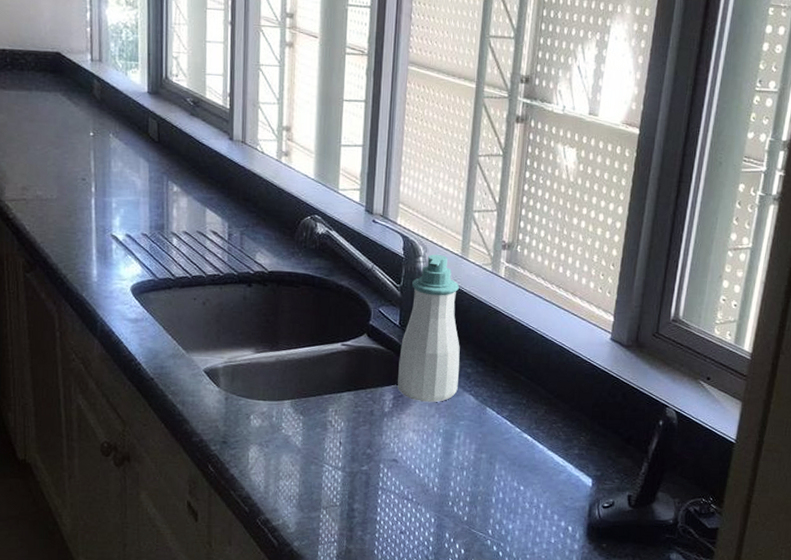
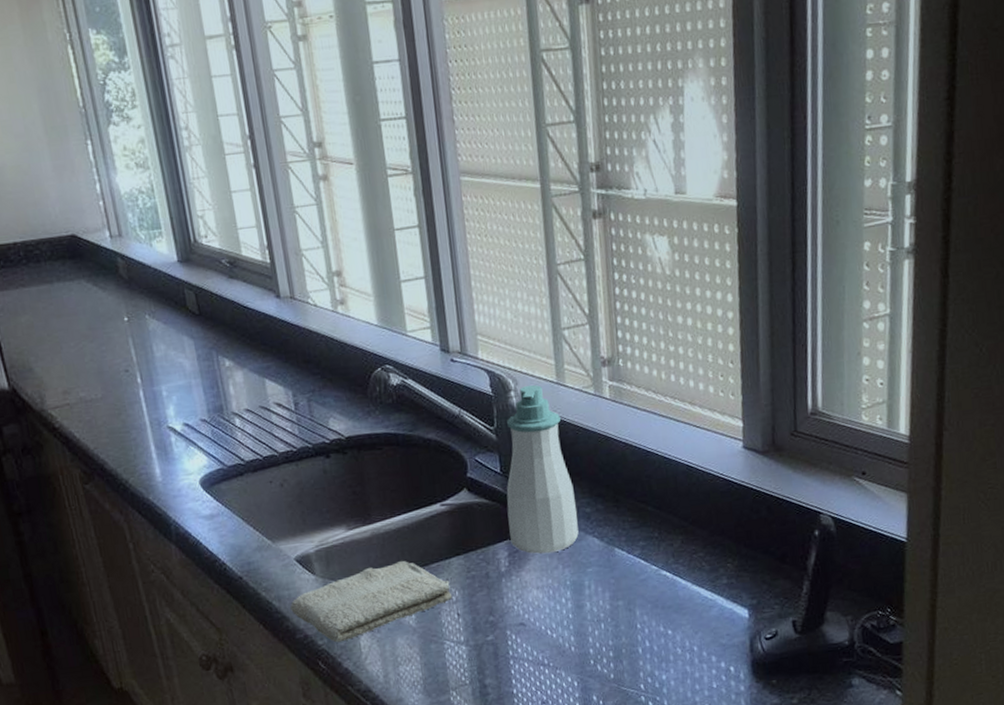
washcloth: none [191,388,338,451] -> present [289,561,453,643]

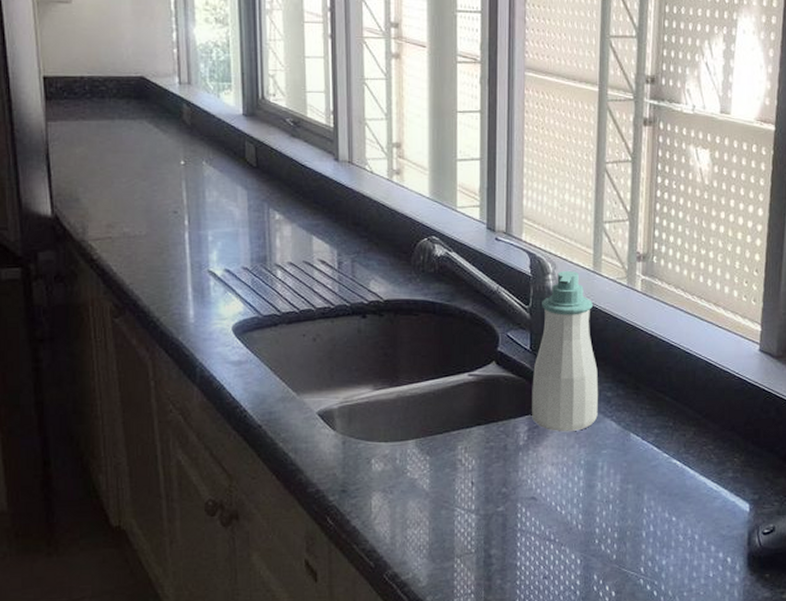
washcloth: present [289,561,453,643] -> none [305,426,469,500]

